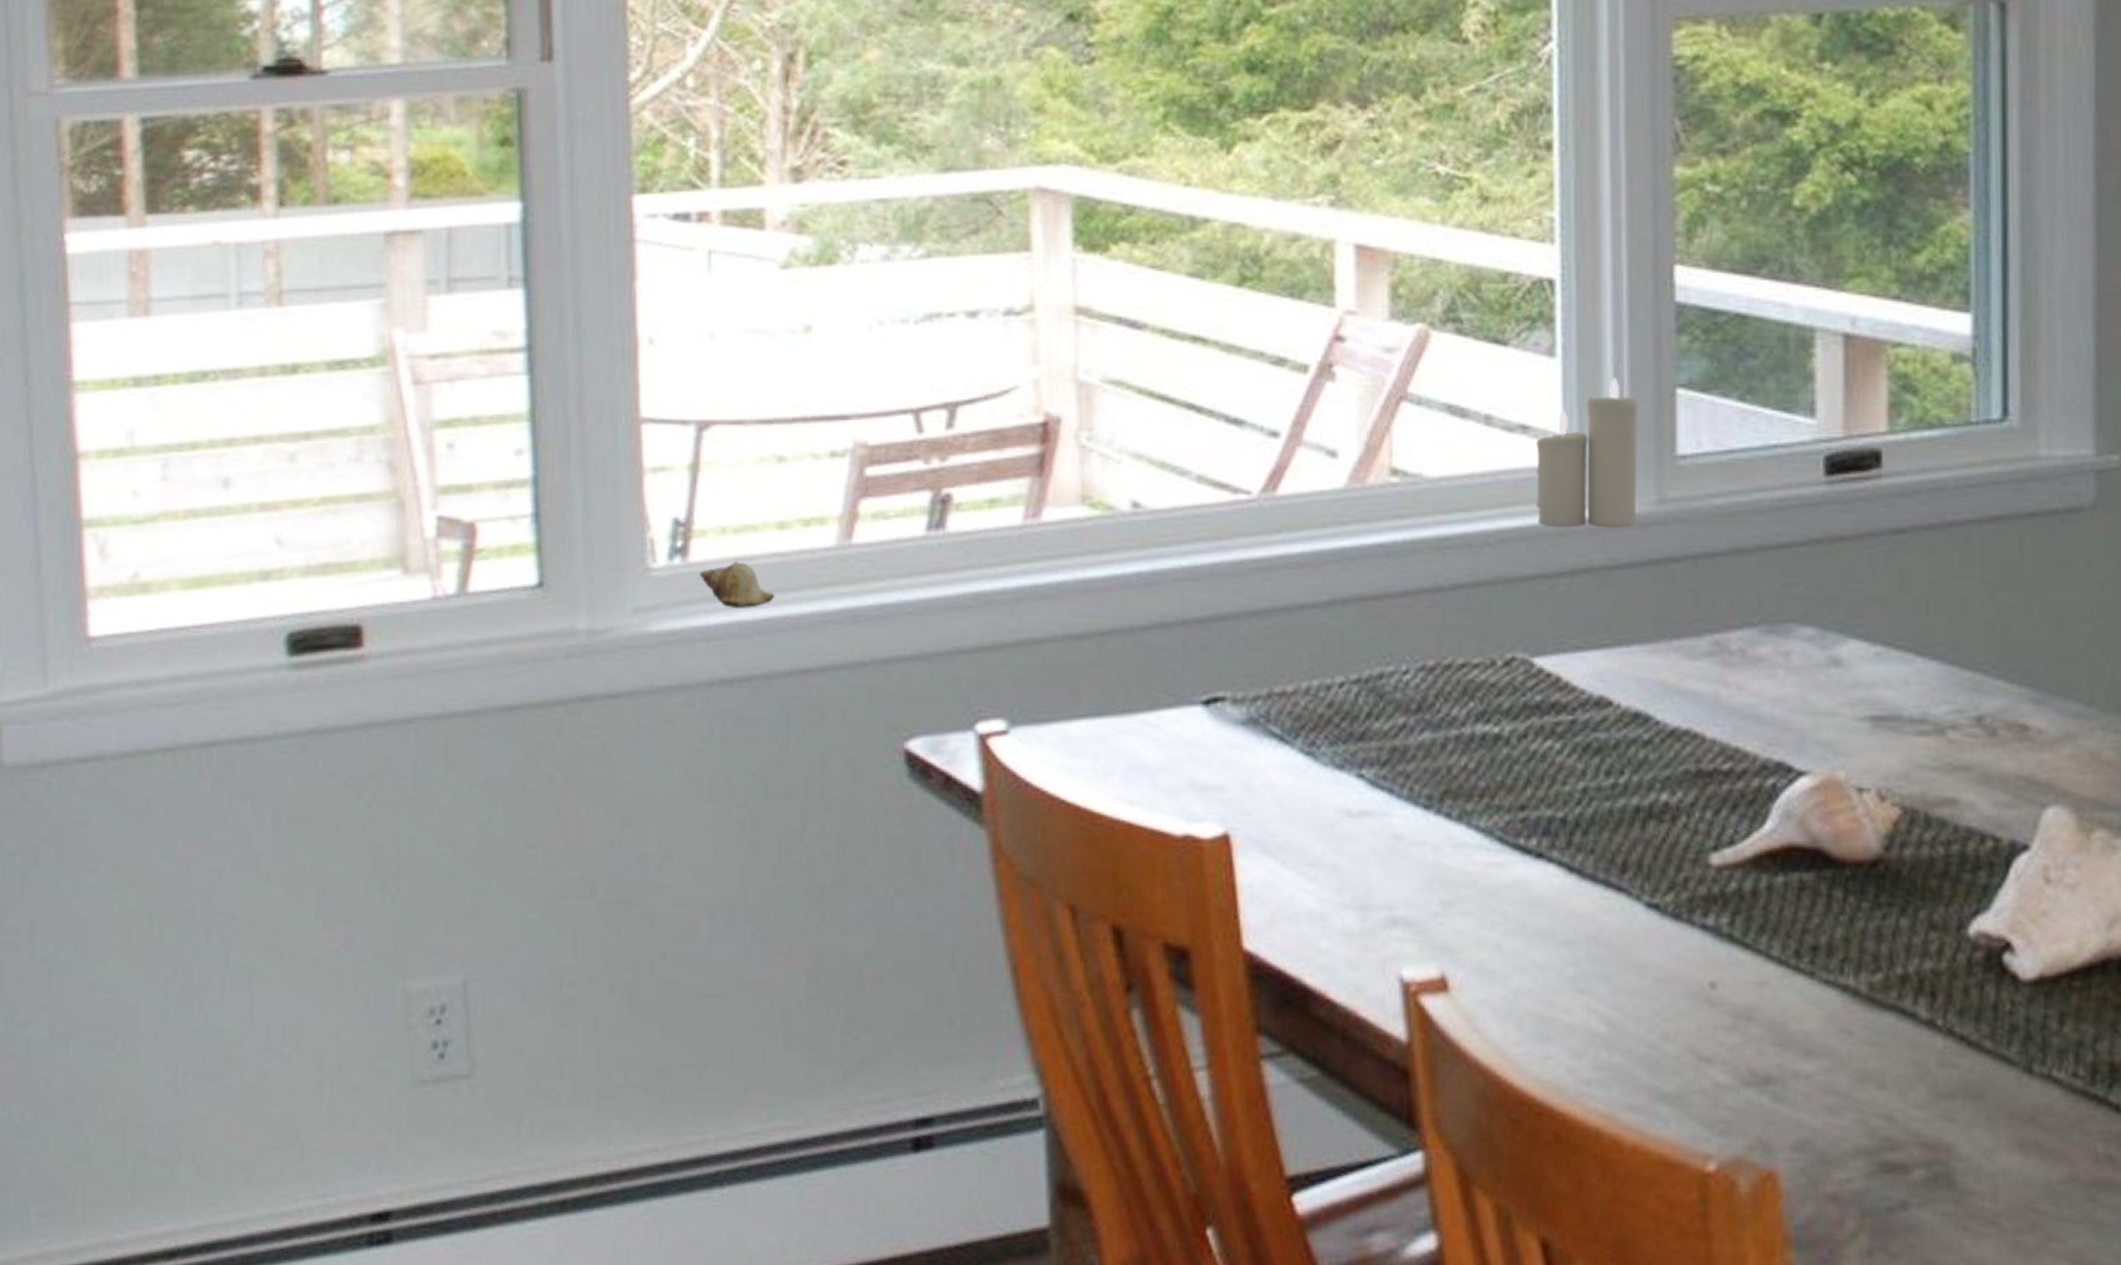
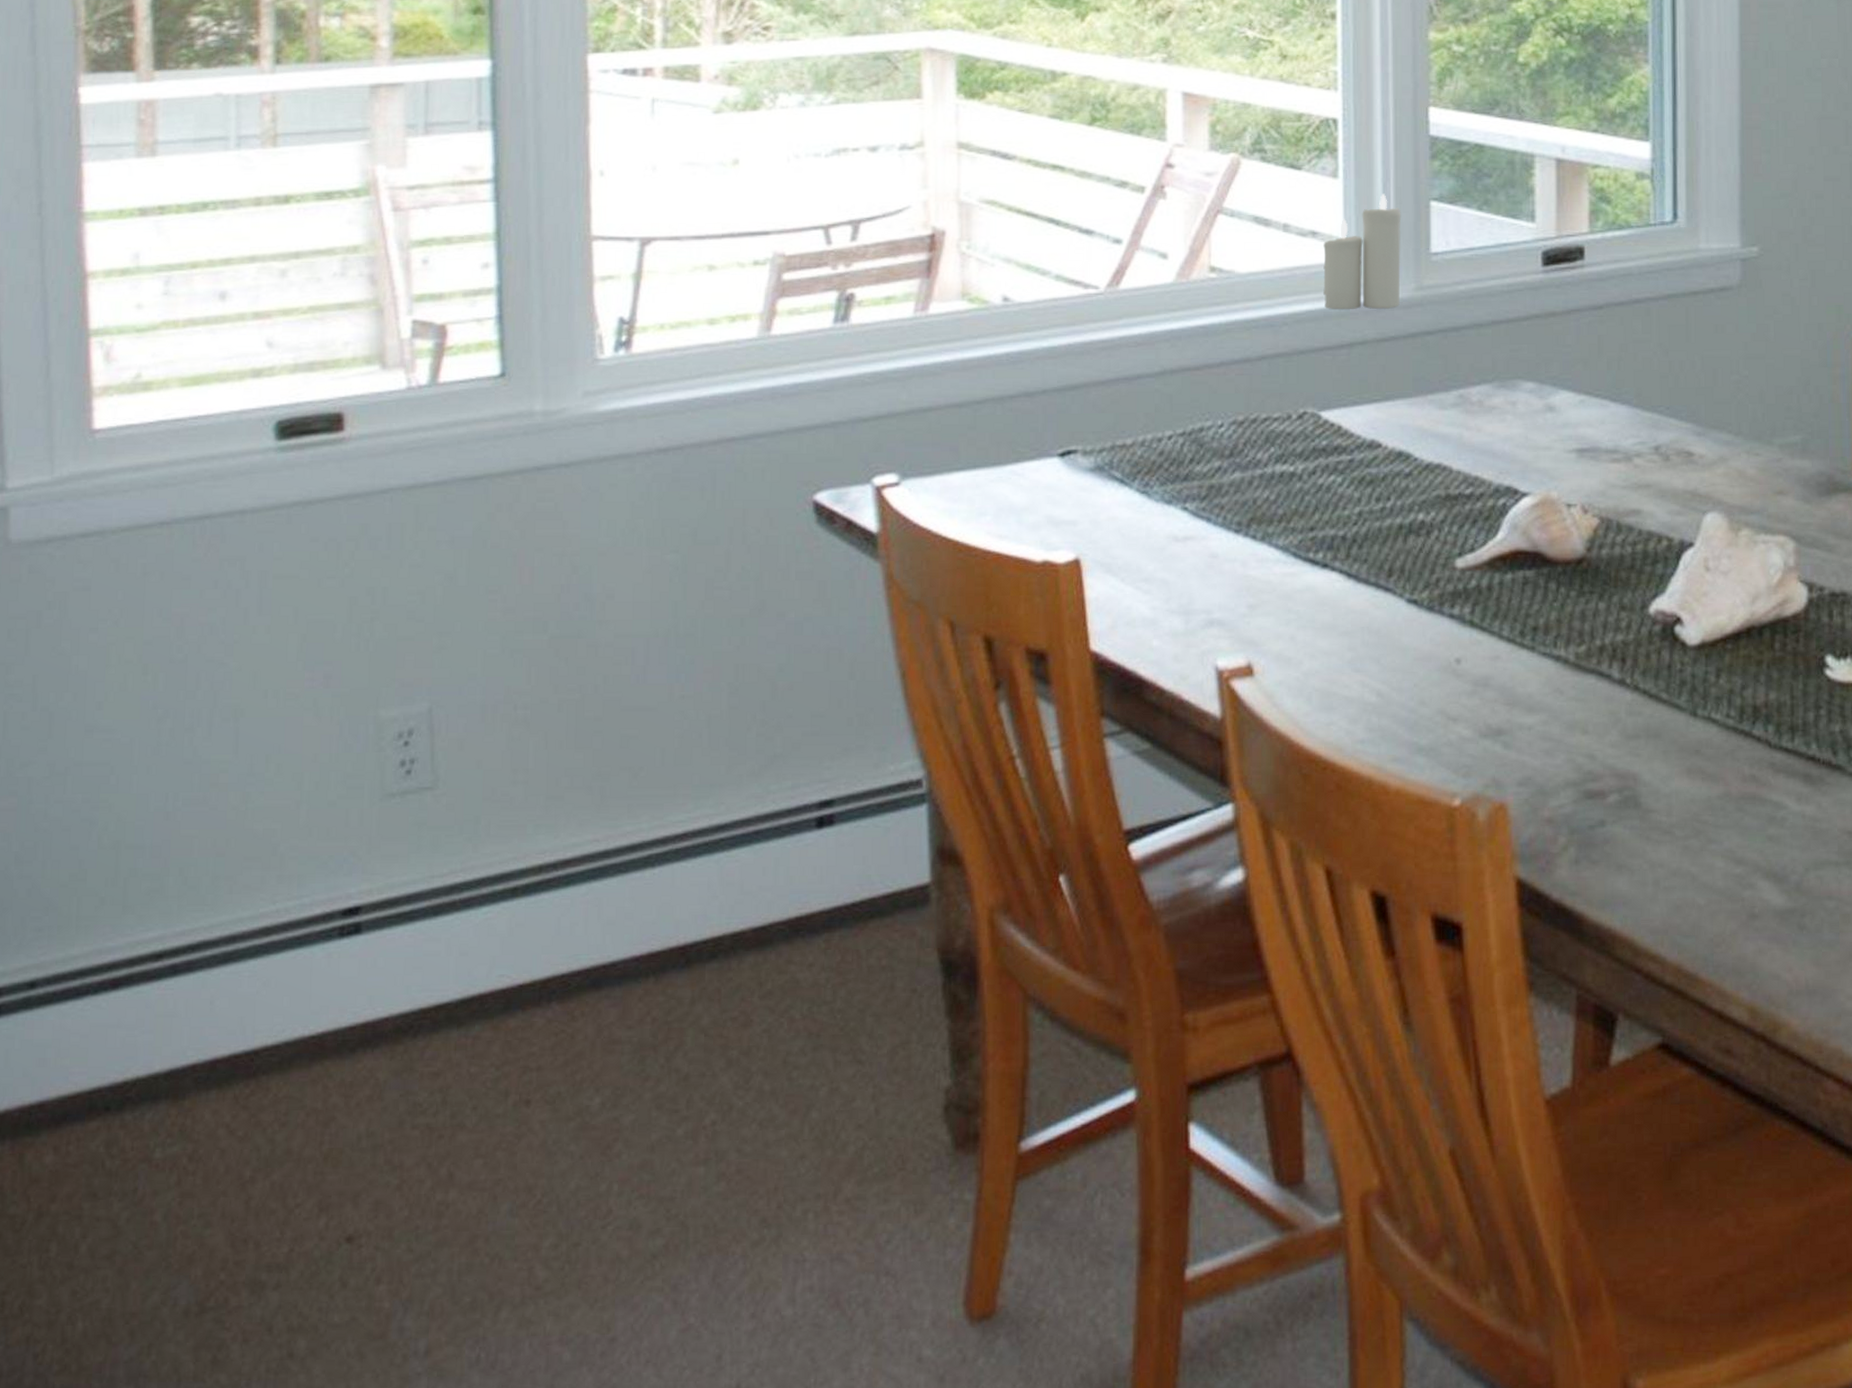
seashell: present [699,561,775,610] -> none [641,352,705,391]

